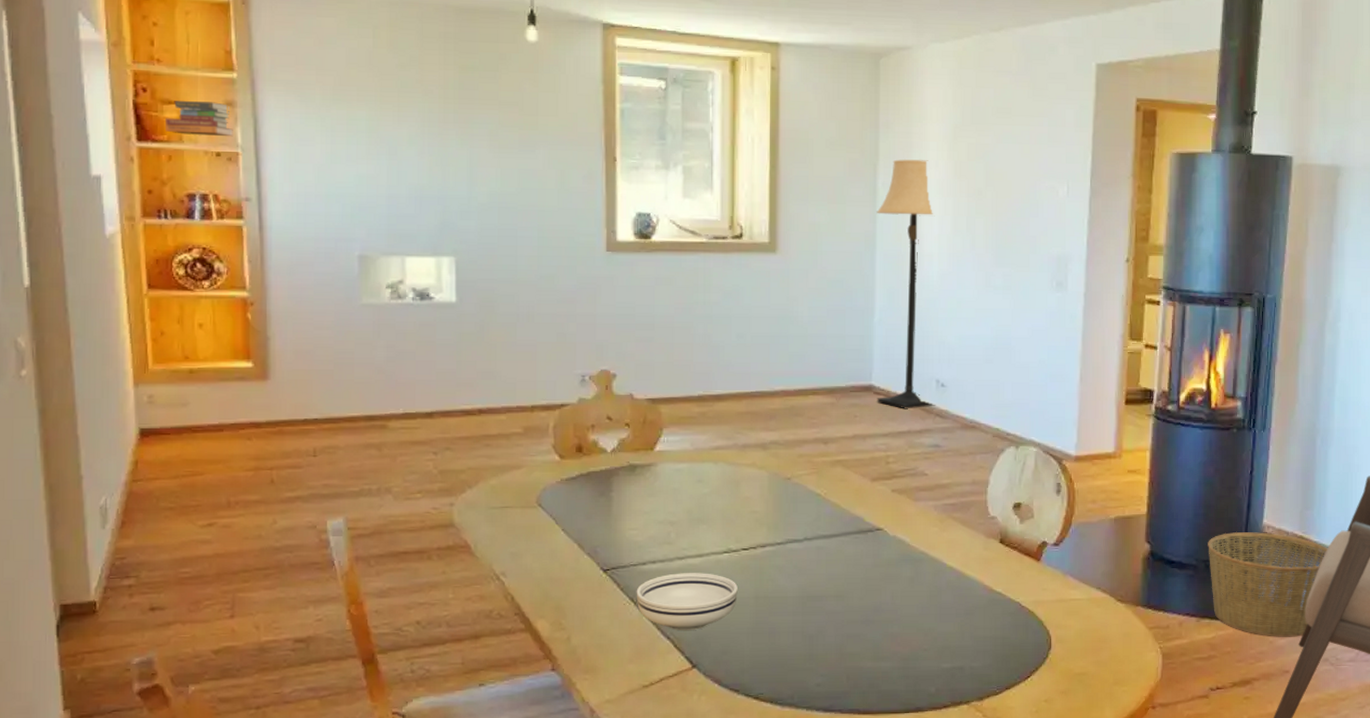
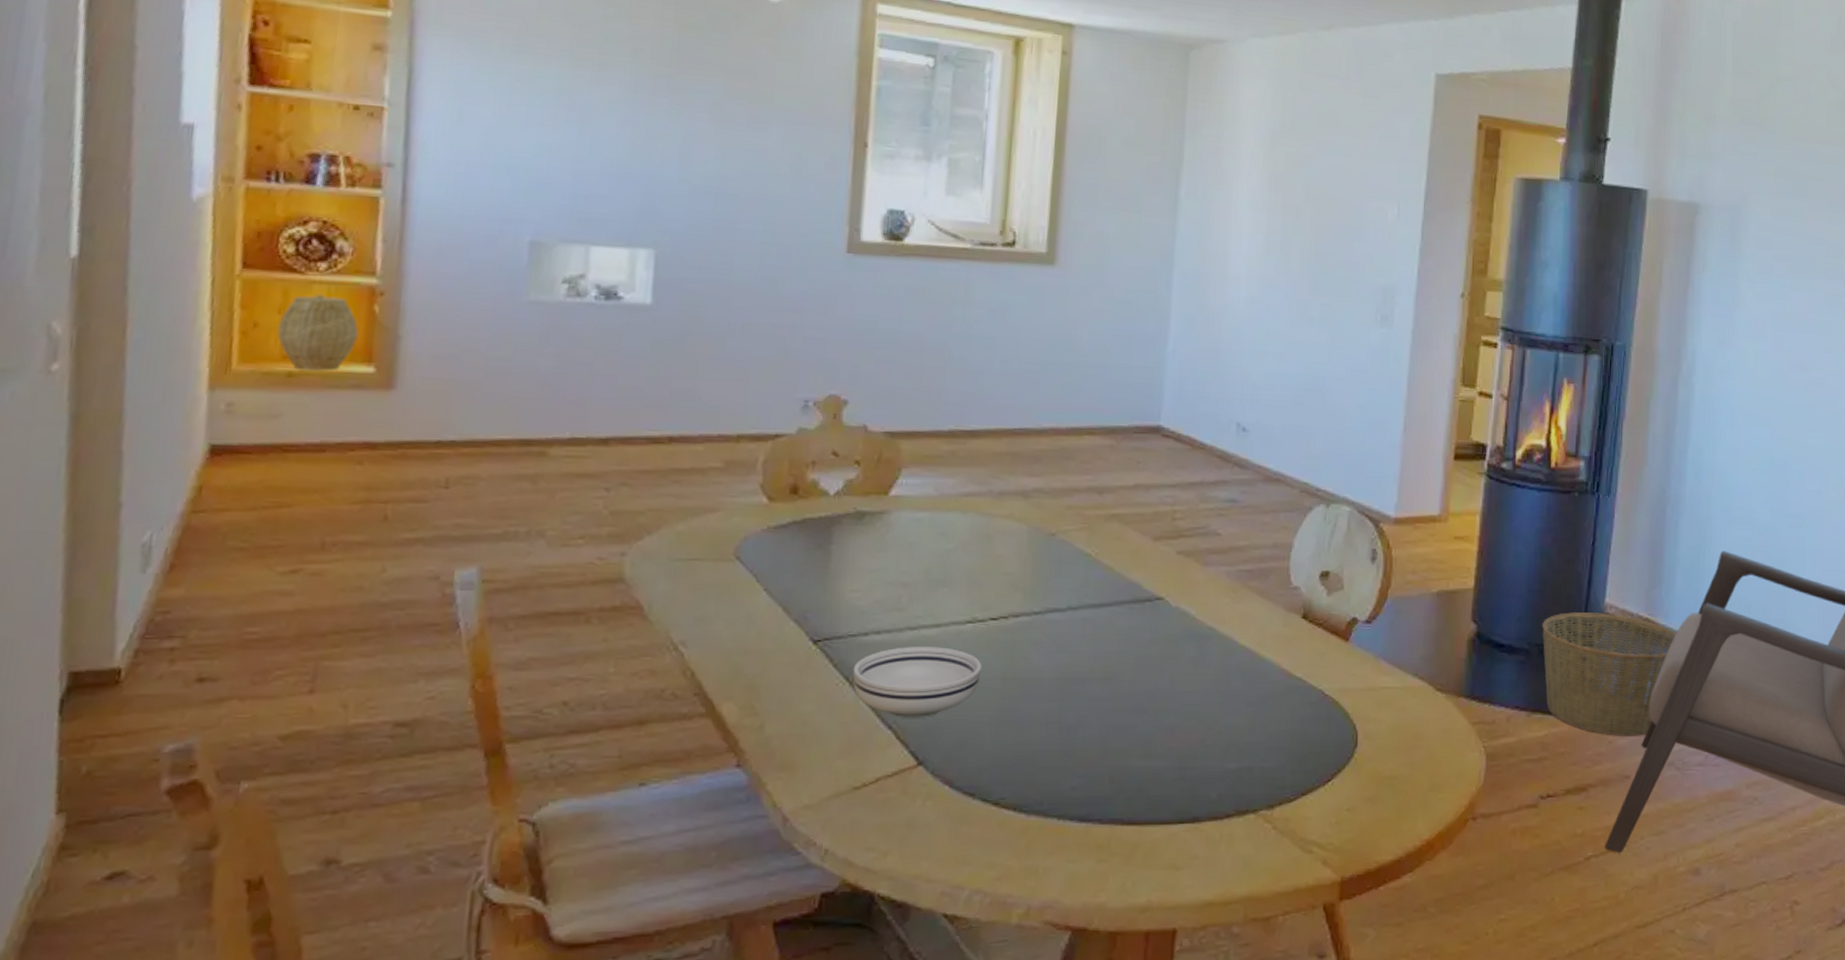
books: present [164,101,233,137] -> none [289,39,380,88]
woven basket: none [179,306,238,369] -> present [278,293,359,373]
lamp: present [876,159,936,409] -> none [1165,166,1245,456]

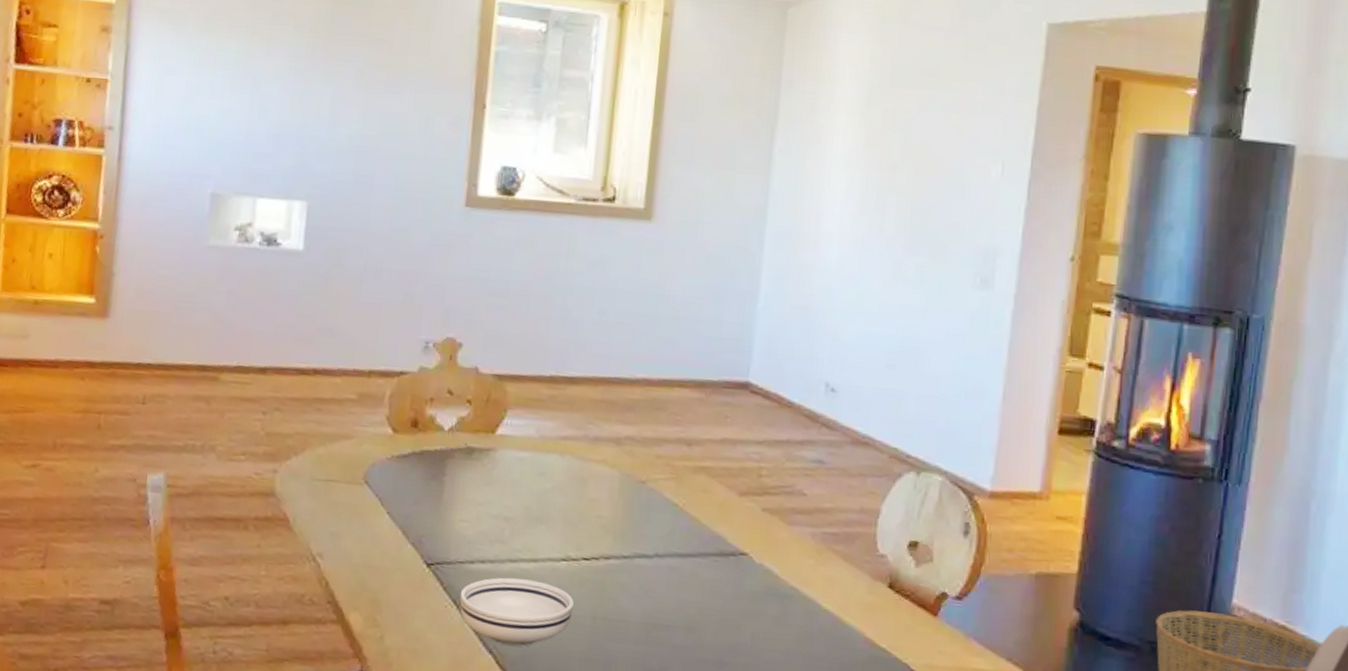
woven basket: present [278,293,359,373] -> none [28,235,85,302]

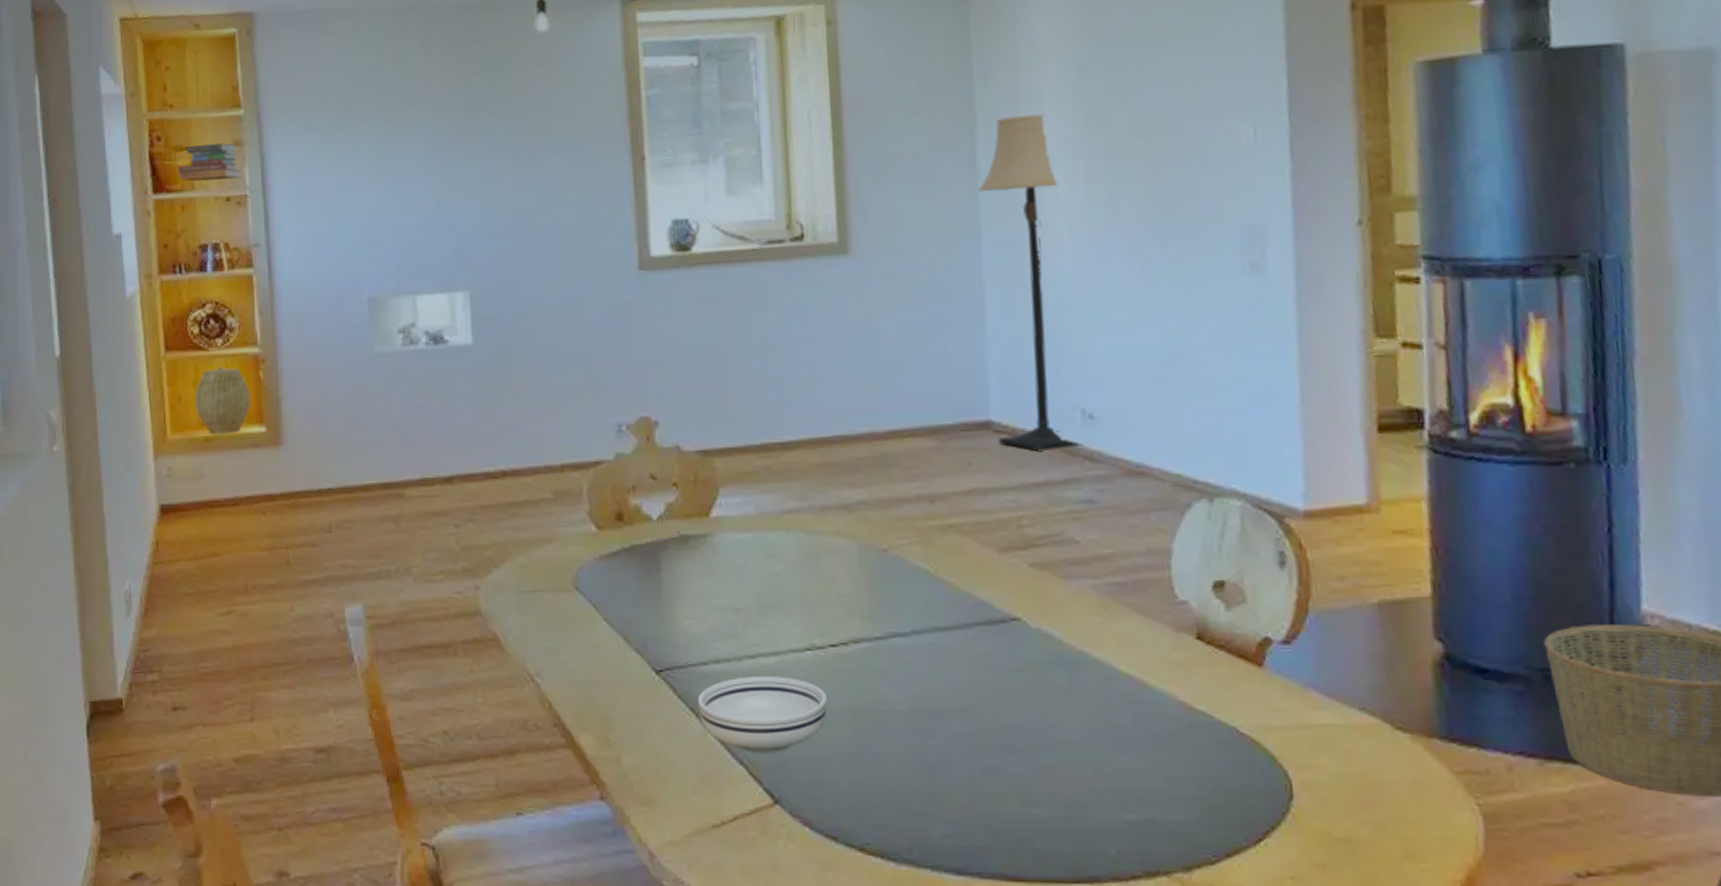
woven basket: none [28,235,85,302] -> present [195,366,251,436]
books: none [42,24,106,63] -> present [177,143,241,182]
lamp: none [753,123,839,415] -> present [978,114,1083,452]

